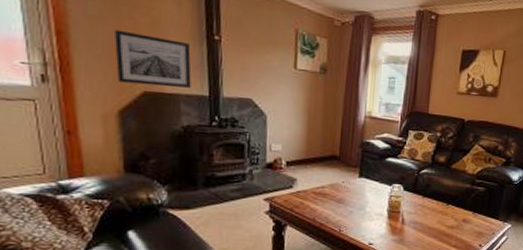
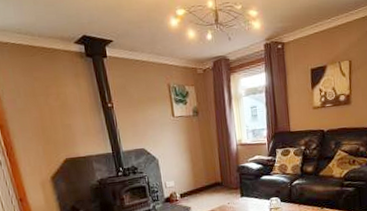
wall art: present [113,29,192,89] -> none [37,114,98,155]

